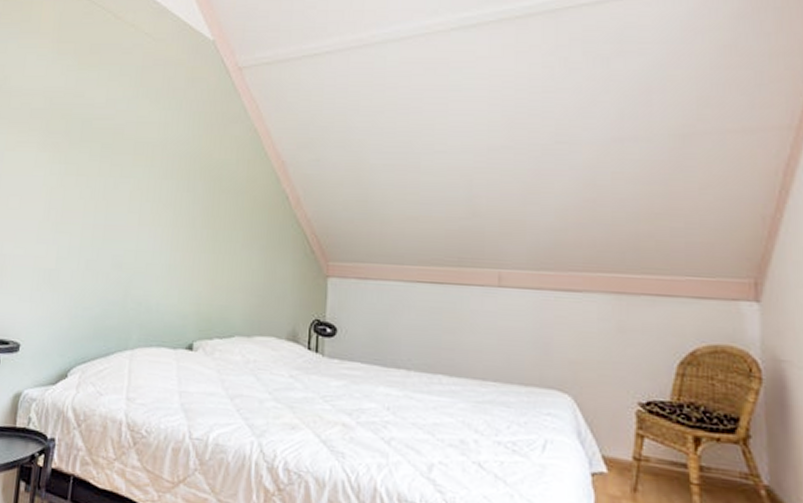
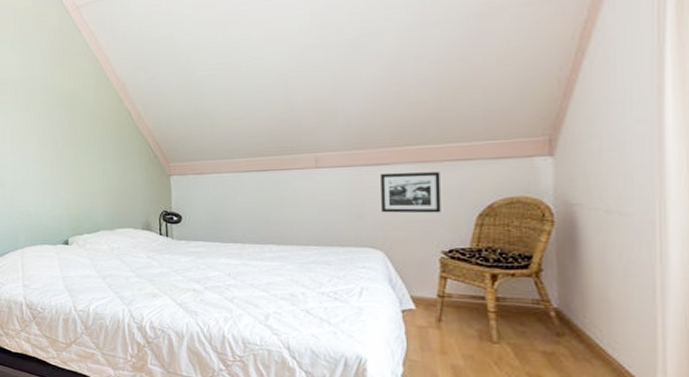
picture frame: none [572,301,638,356] -> present [381,172,441,213]

